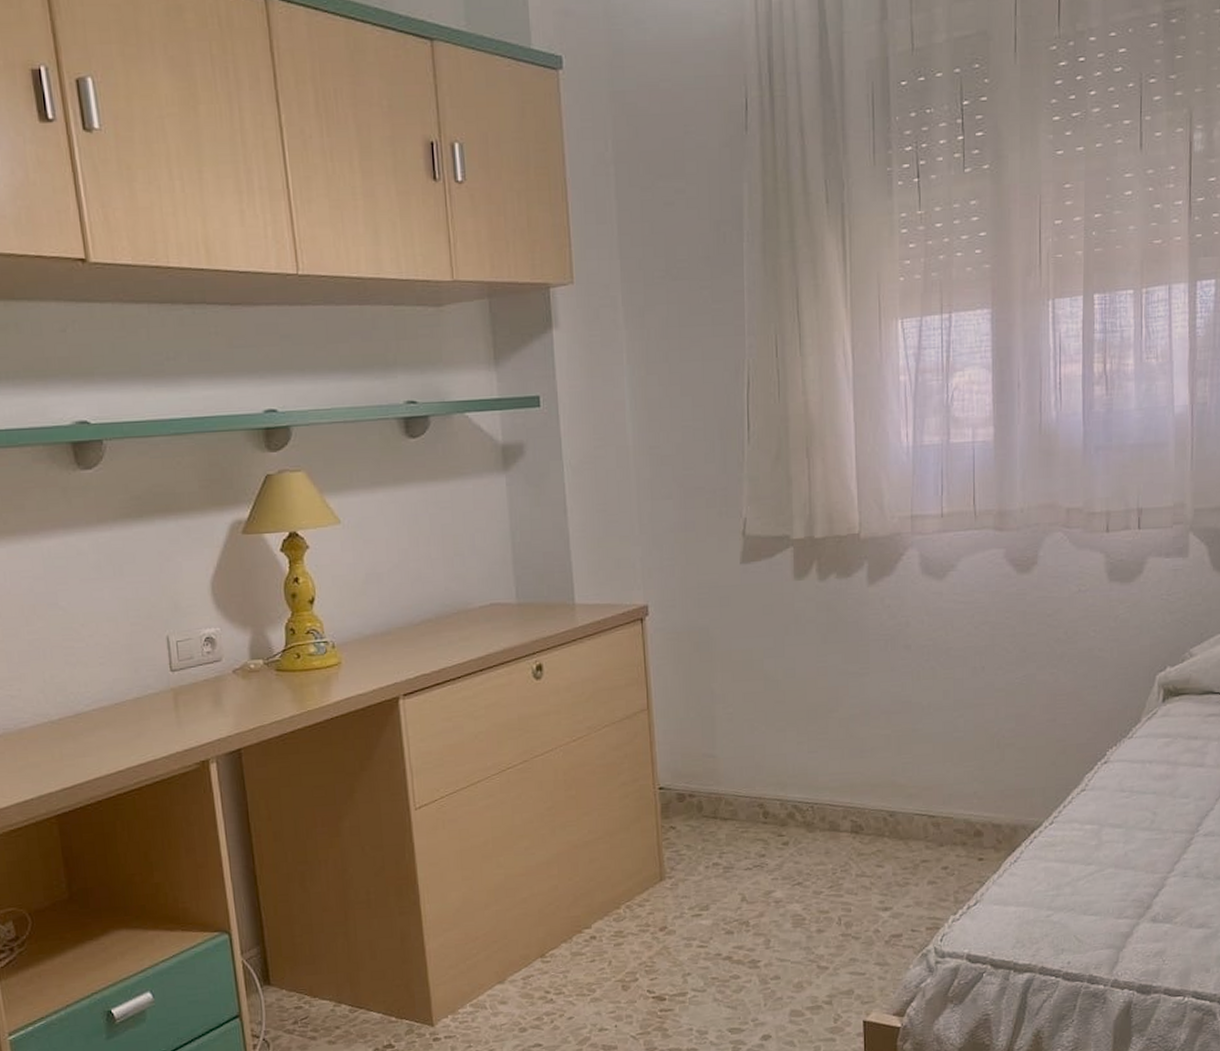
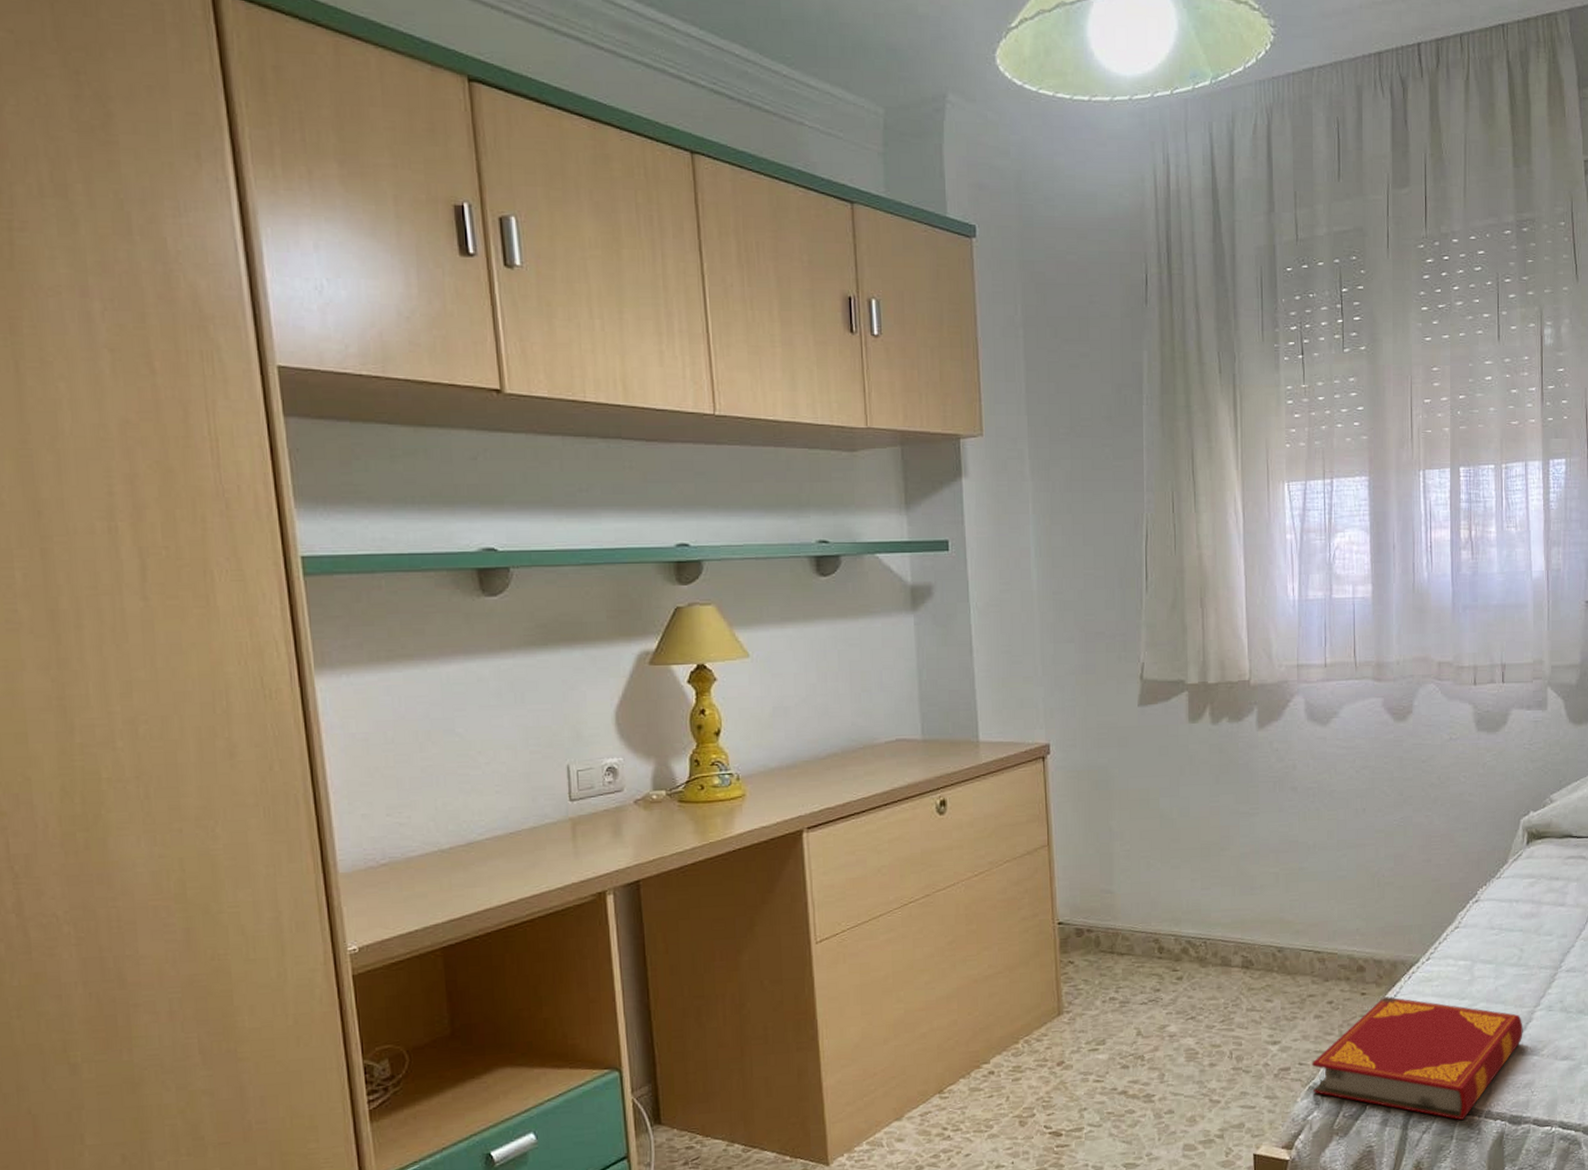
hardback book: none [925,862,1155,989] -> present [1312,996,1523,1120]

